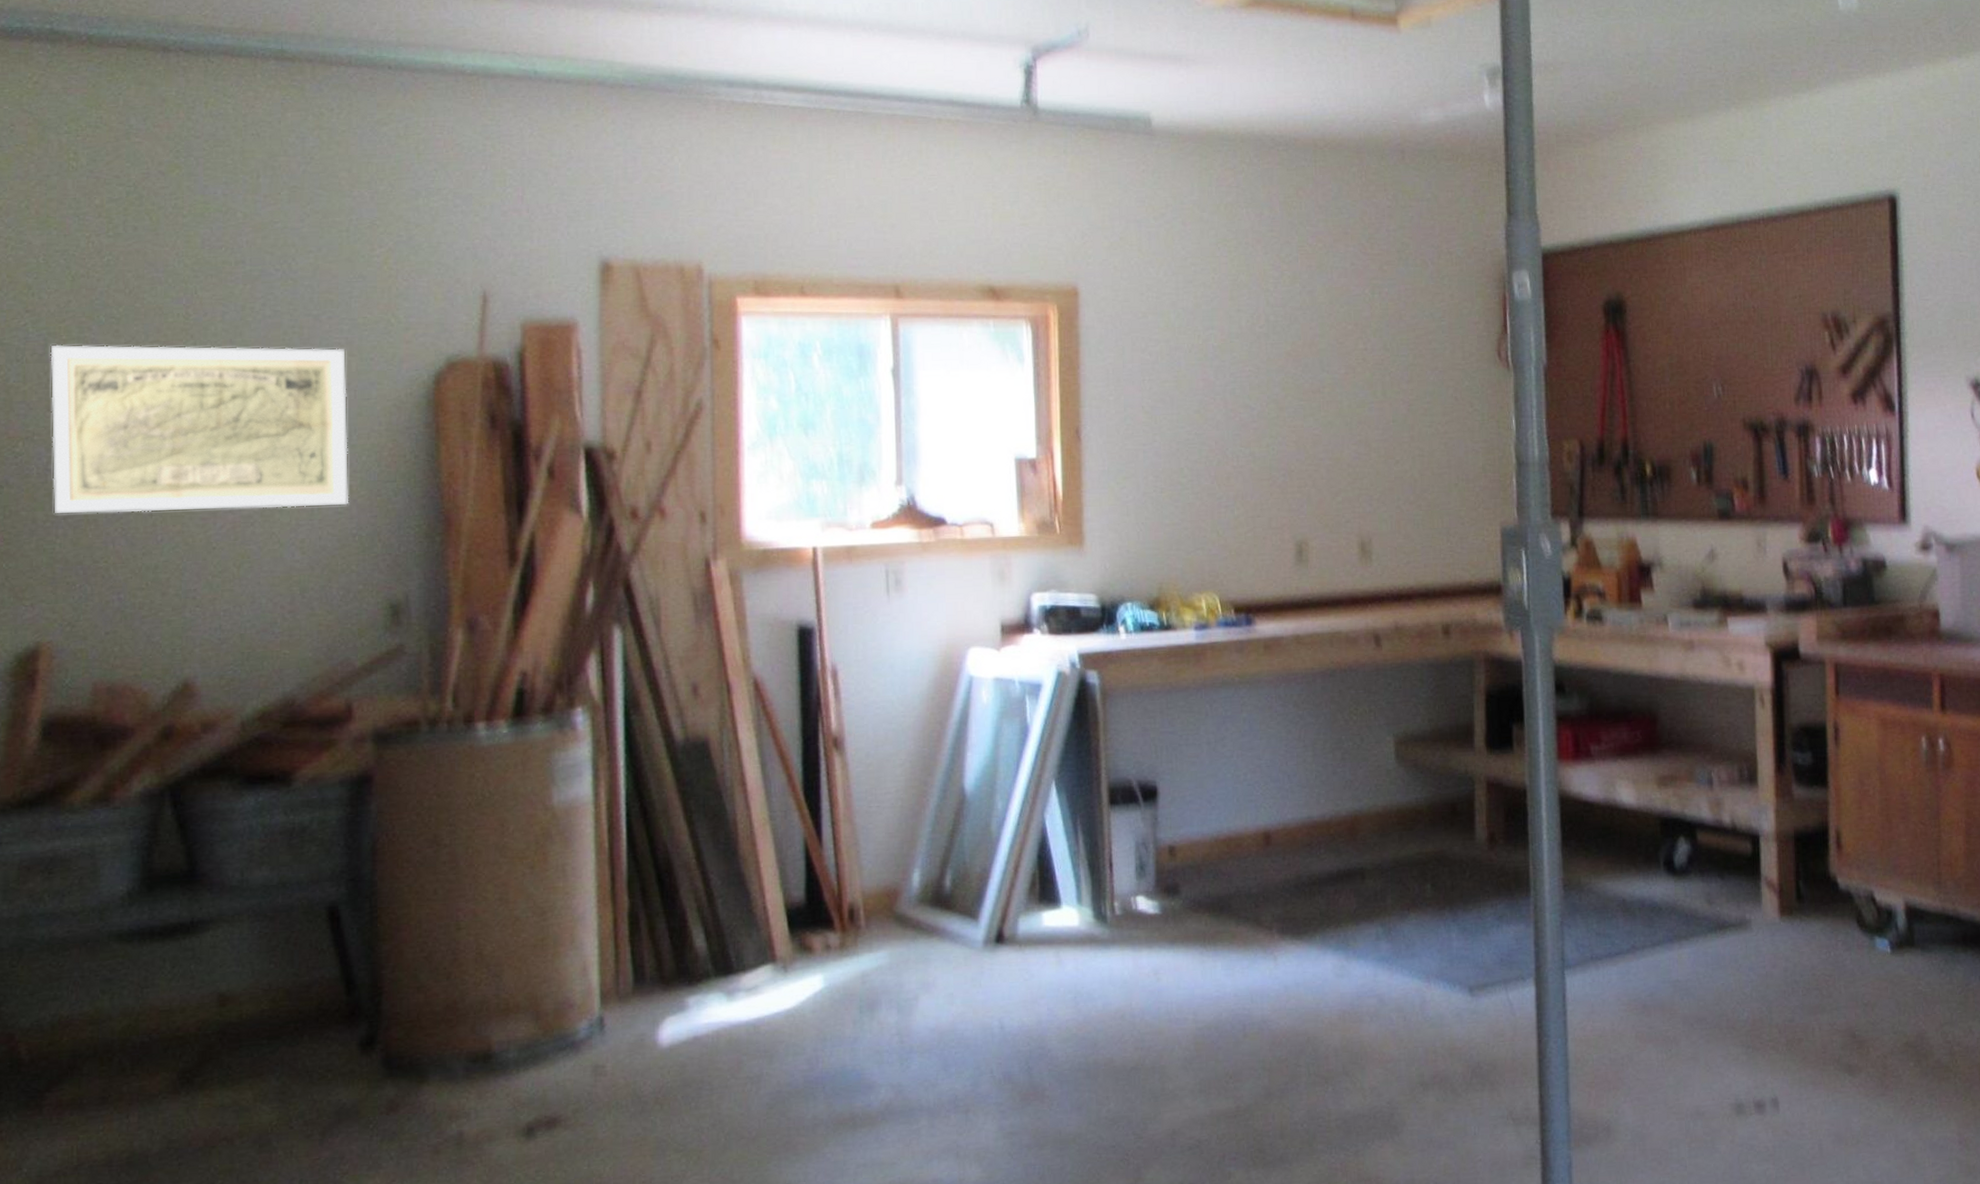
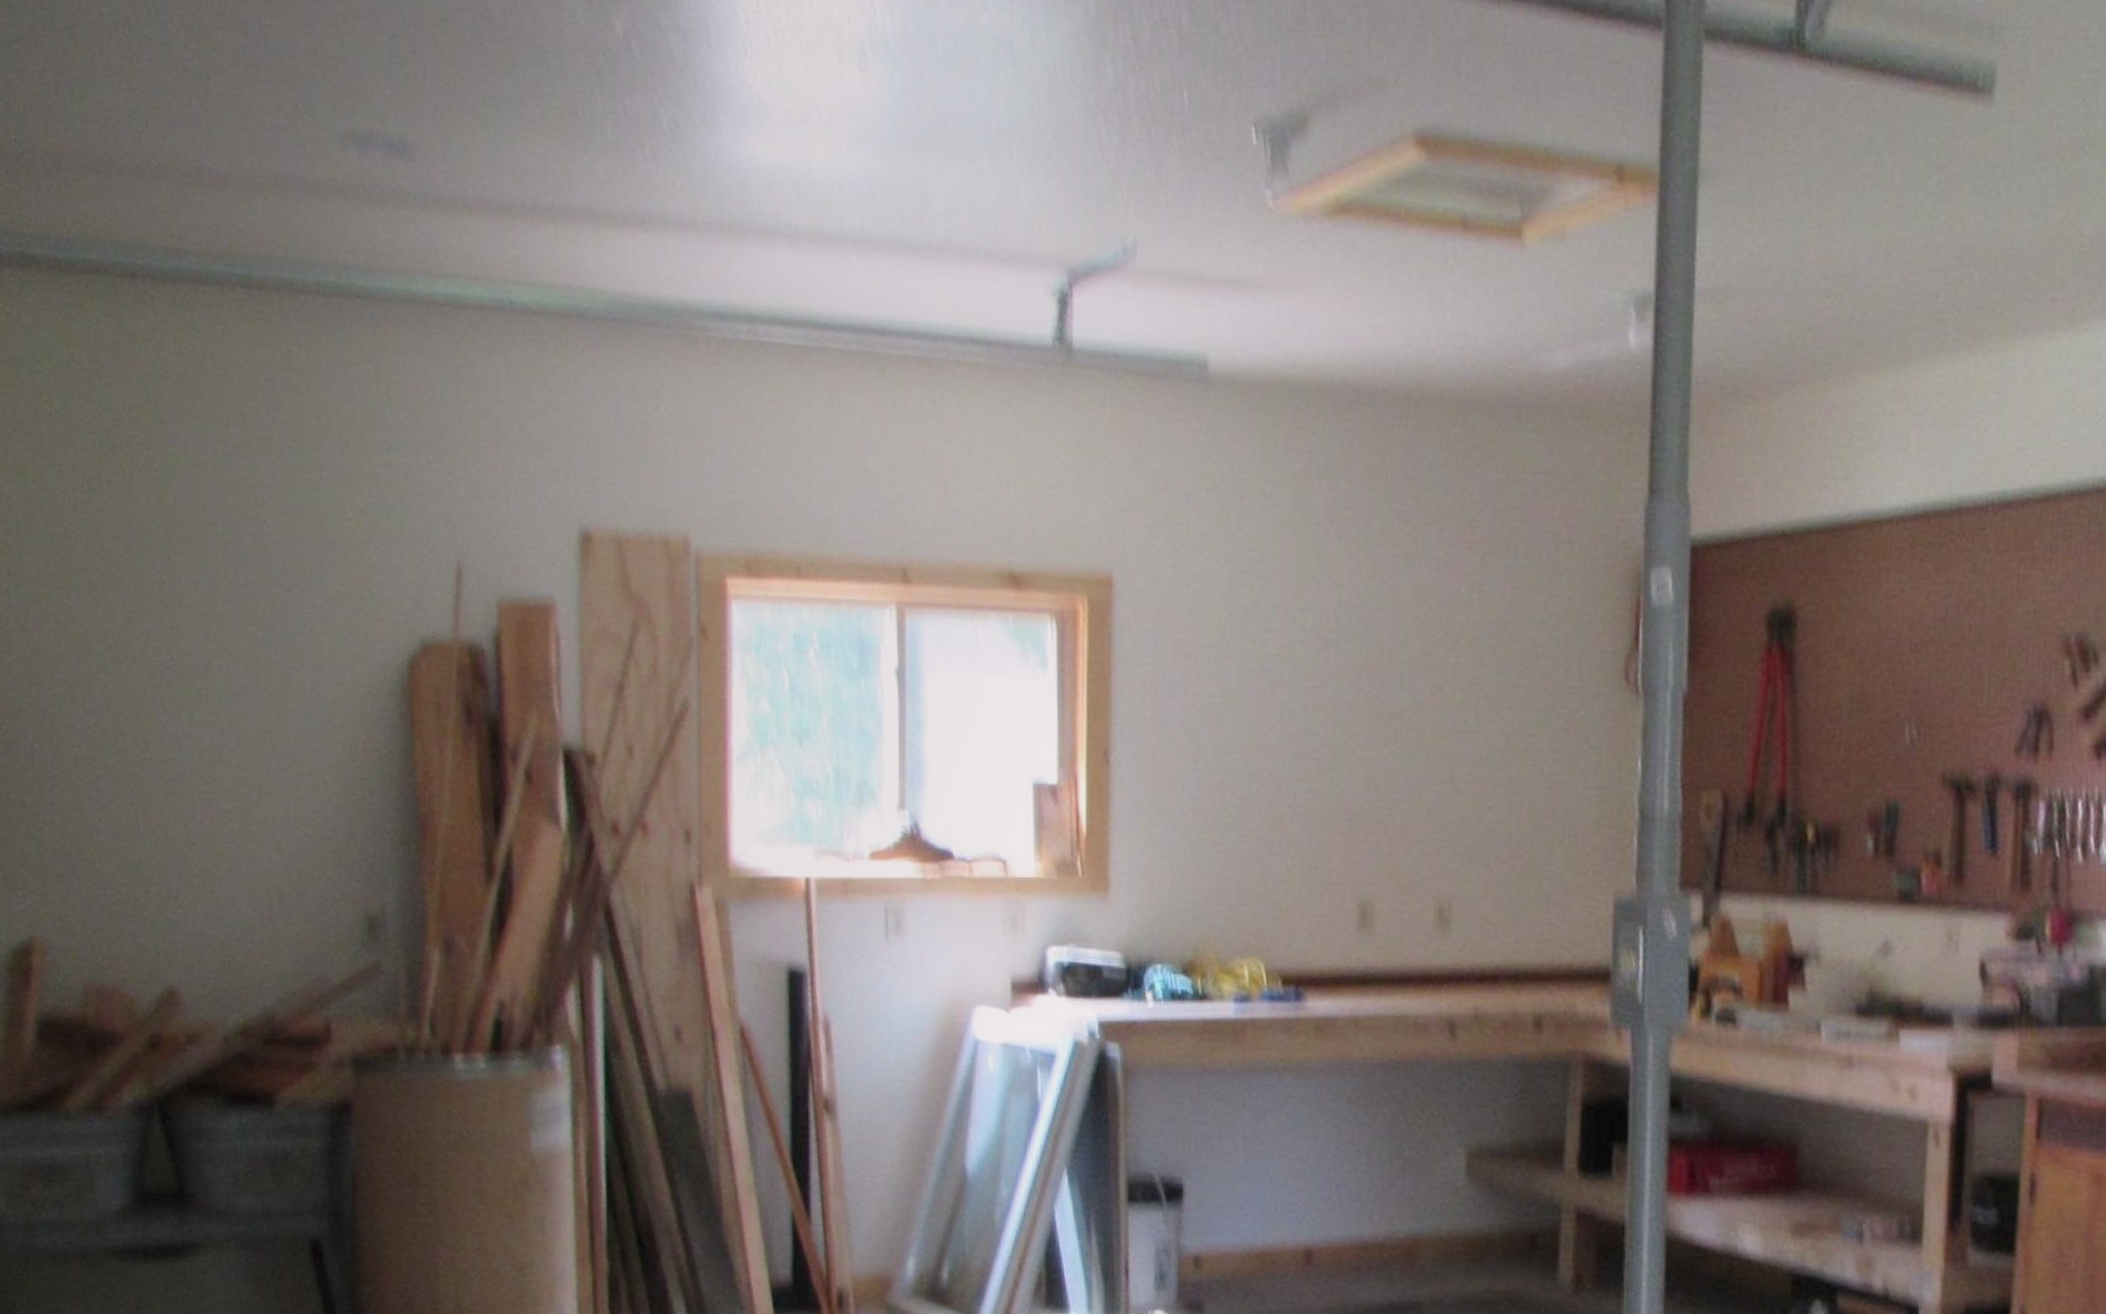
map: present [50,344,348,514] -> none [32,612,324,804]

